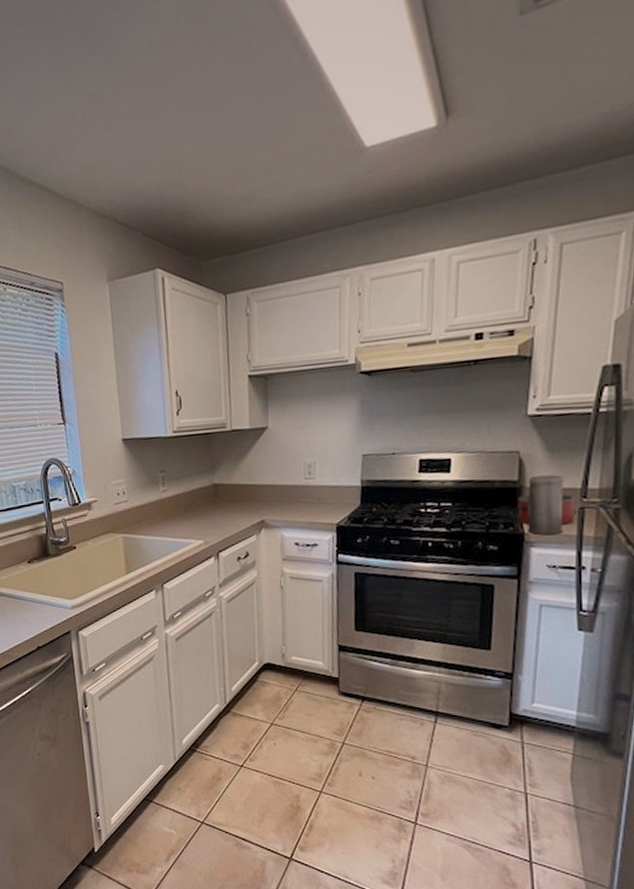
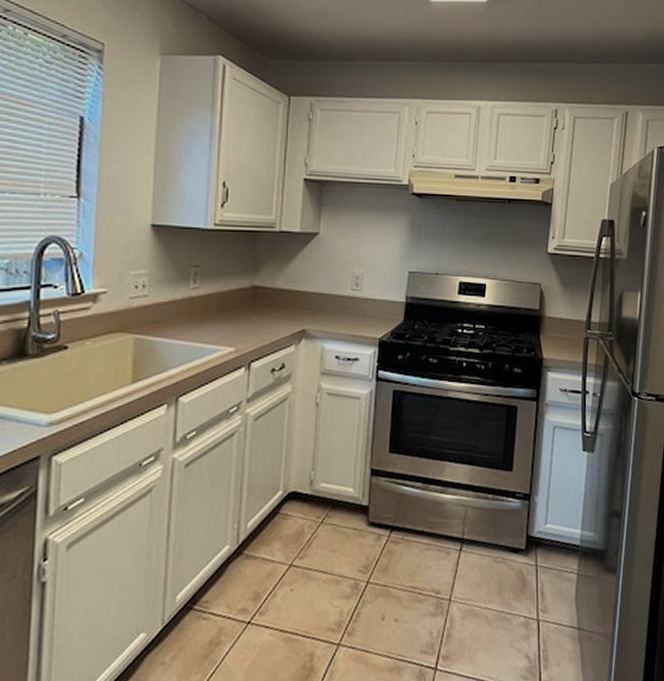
cooking pot: present [517,494,576,525] -> none [538,323,582,352]
canister: present [527,474,565,535] -> none [546,307,574,361]

